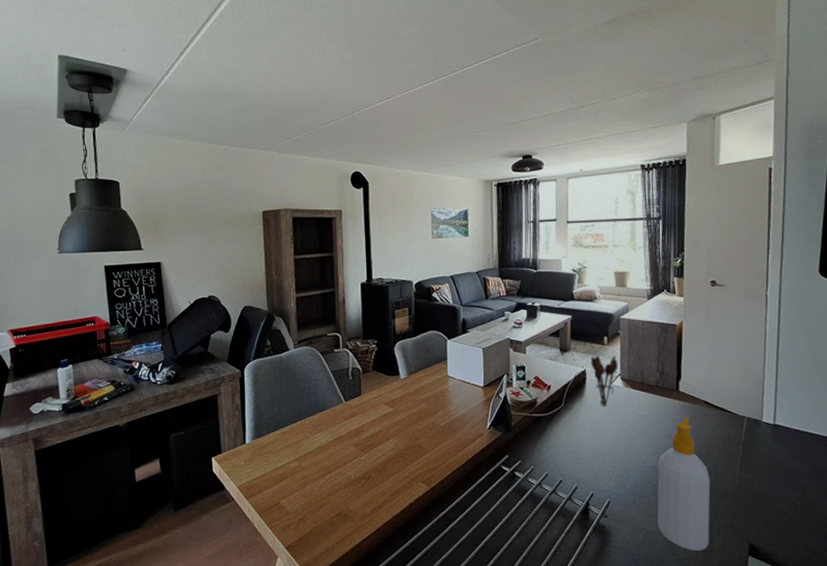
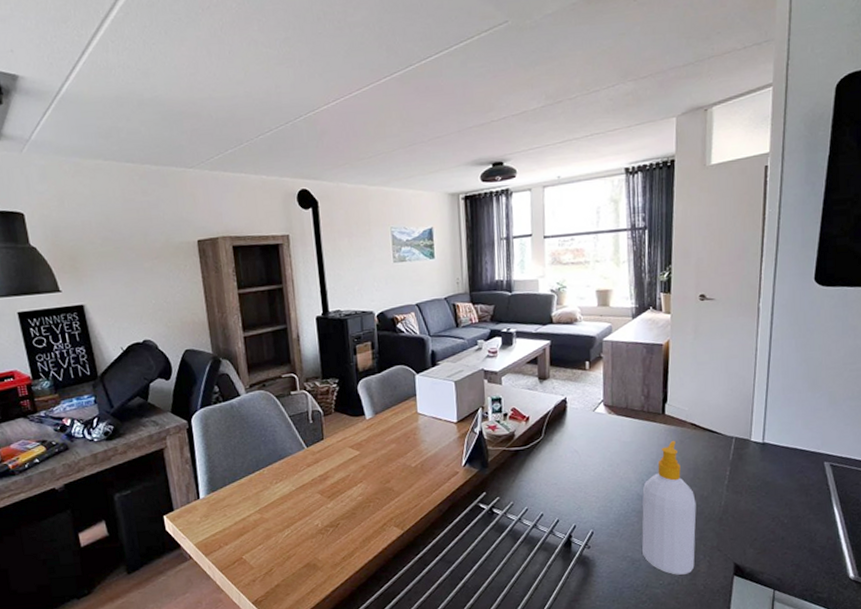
utensil holder: present [590,356,618,407] -> none [571,381,601,436]

